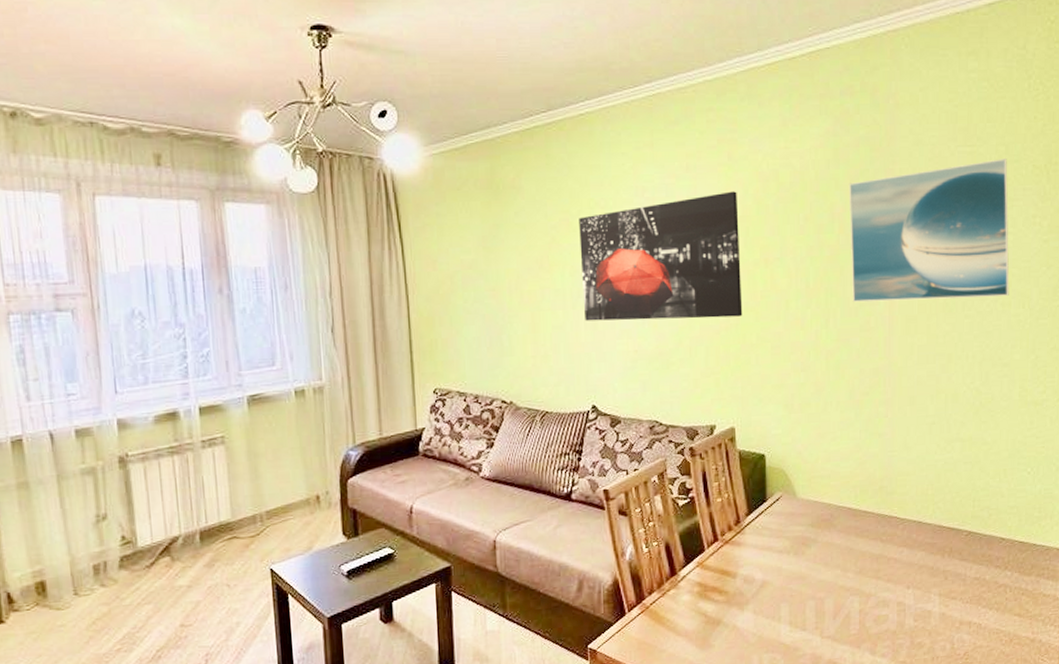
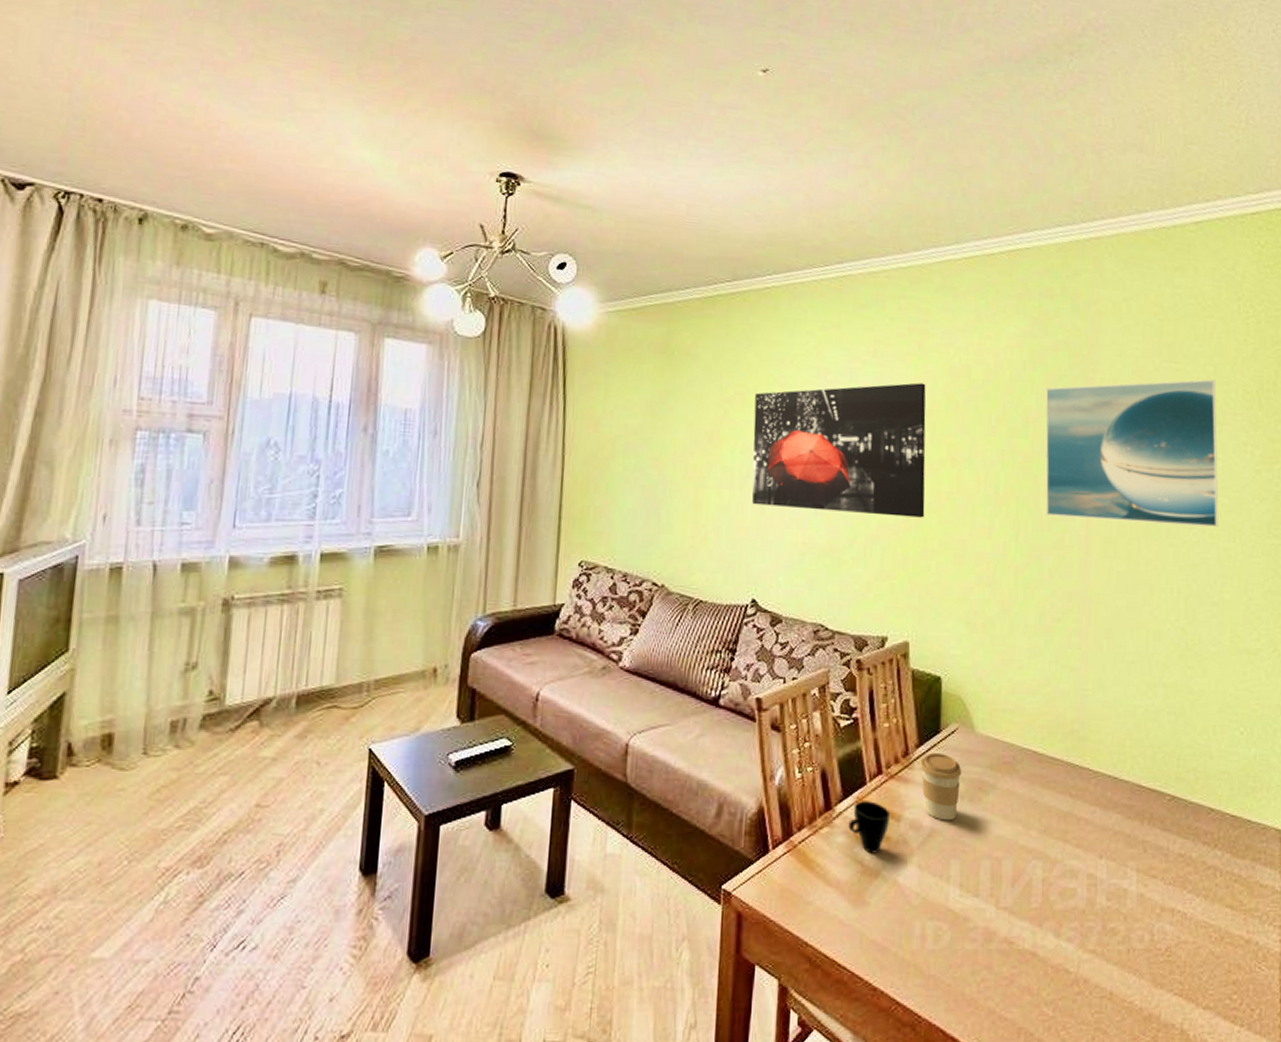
cup: none [692,564,728,606] -> present [848,801,891,854]
coffee cup: none [750,517,787,573] -> present [920,752,962,821]

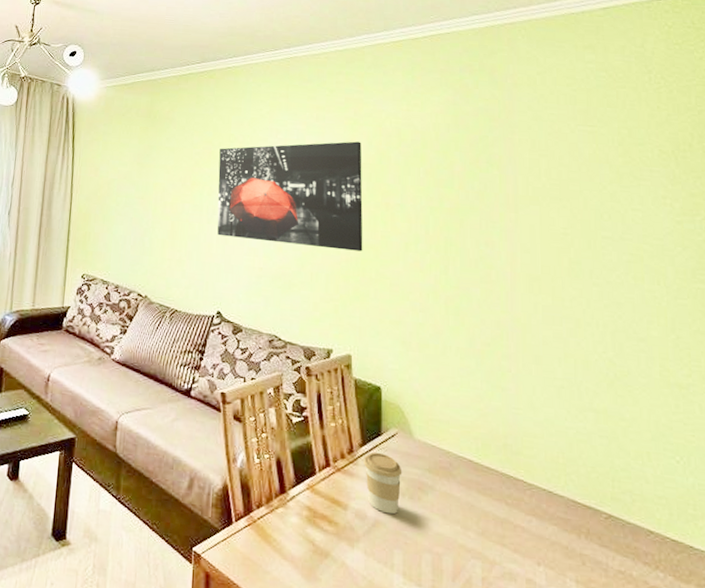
cup: present [848,801,891,854] -> none [301,488,338,536]
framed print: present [1045,379,1219,527] -> none [468,140,641,270]

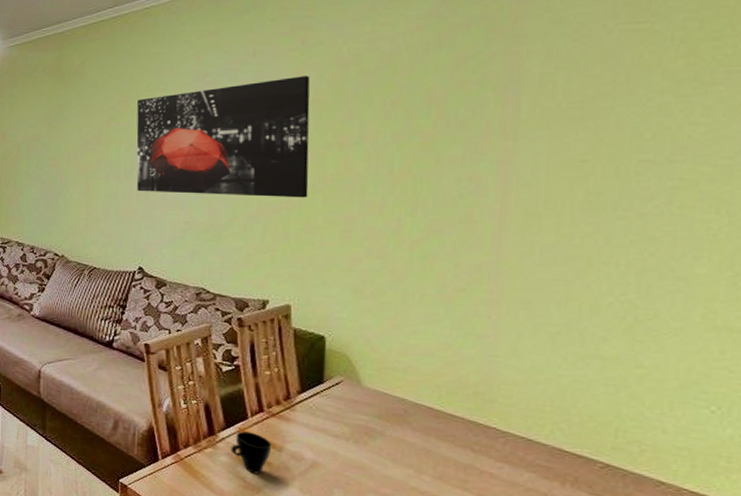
cup: none [301,488,338,536] -> present [231,431,272,474]
coffee cup: present [364,452,402,515] -> none [302,398,347,457]

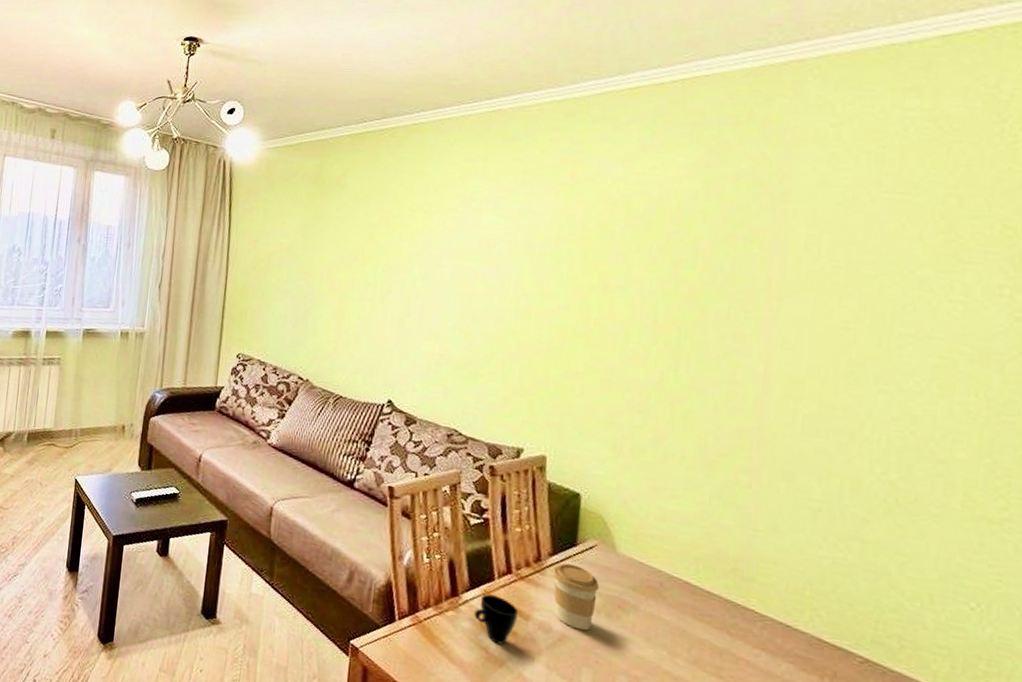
wall art: present [136,76,310,198] -> none [392,211,578,341]
coffee cup: none [302,398,347,457] -> present [553,562,600,631]

